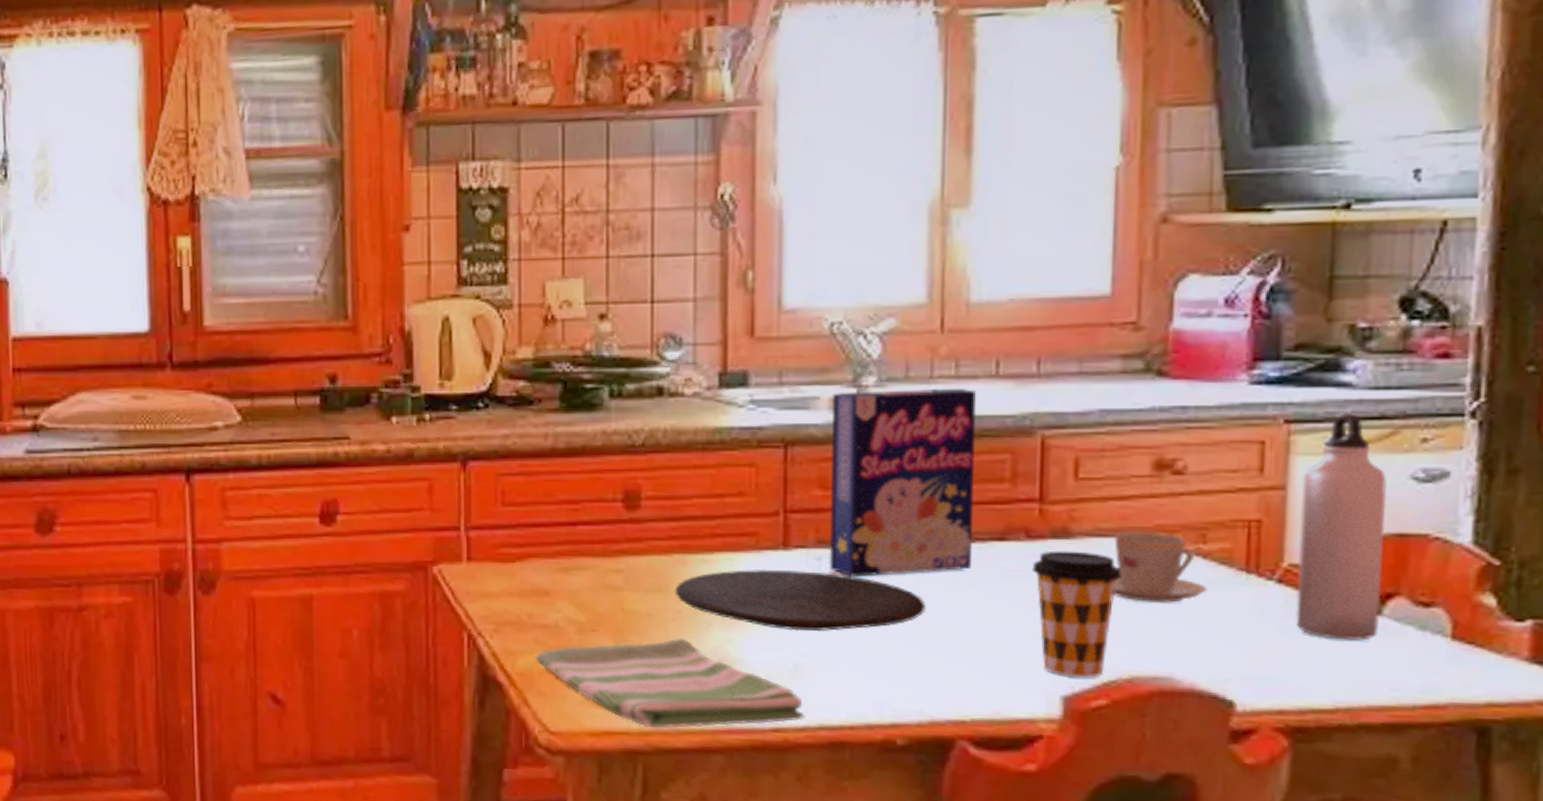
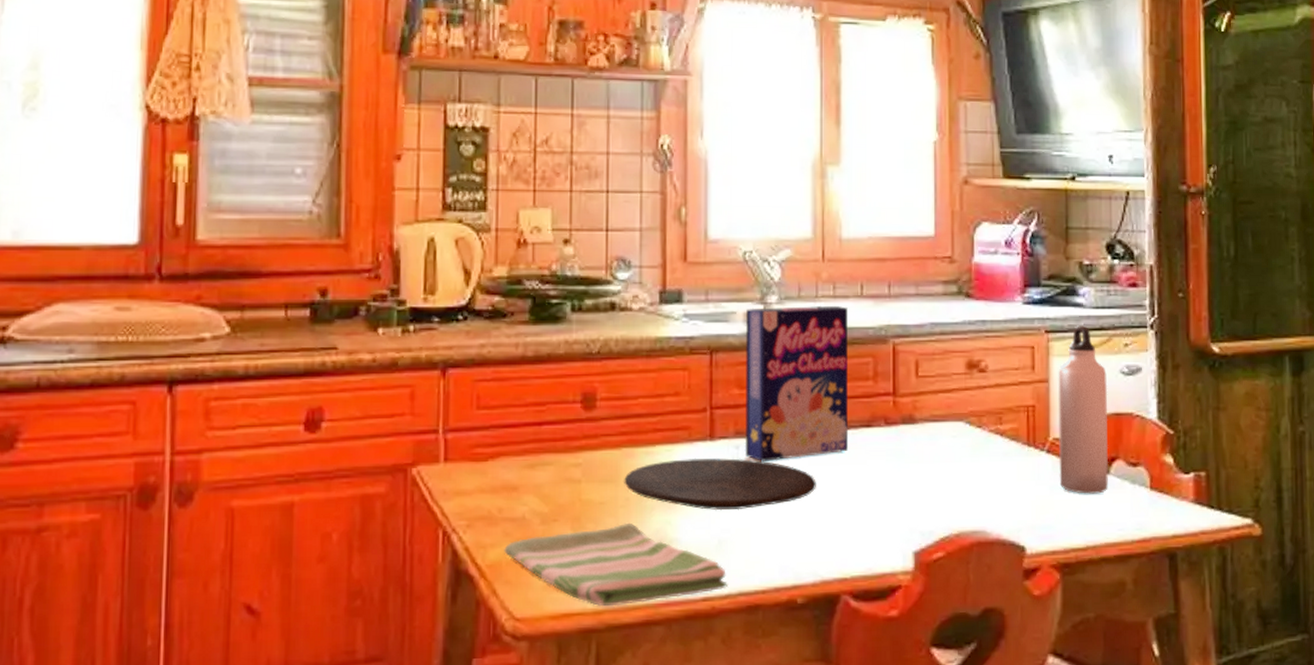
coffee cup: present [1031,550,1122,678] -> none [889,433,950,536]
teacup: present [1112,531,1207,603] -> none [943,416,1004,472]

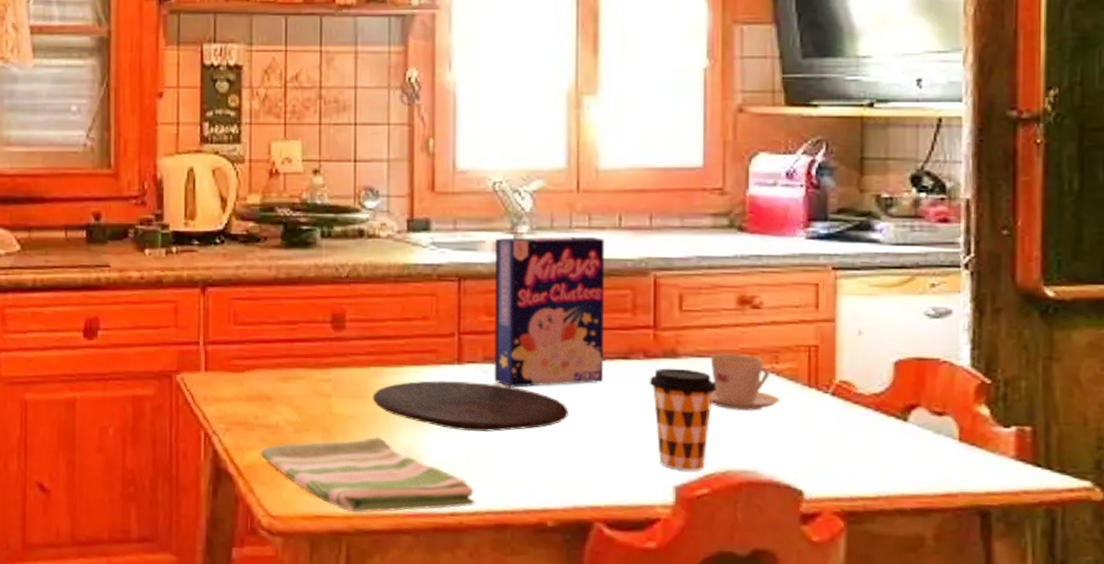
coffee cup: none [889,433,950,536] -> present [649,368,717,472]
teacup: none [943,416,1004,472] -> present [710,353,780,411]
water bottle: present [1058,325,1109,494] -> none [846,263,908,442]

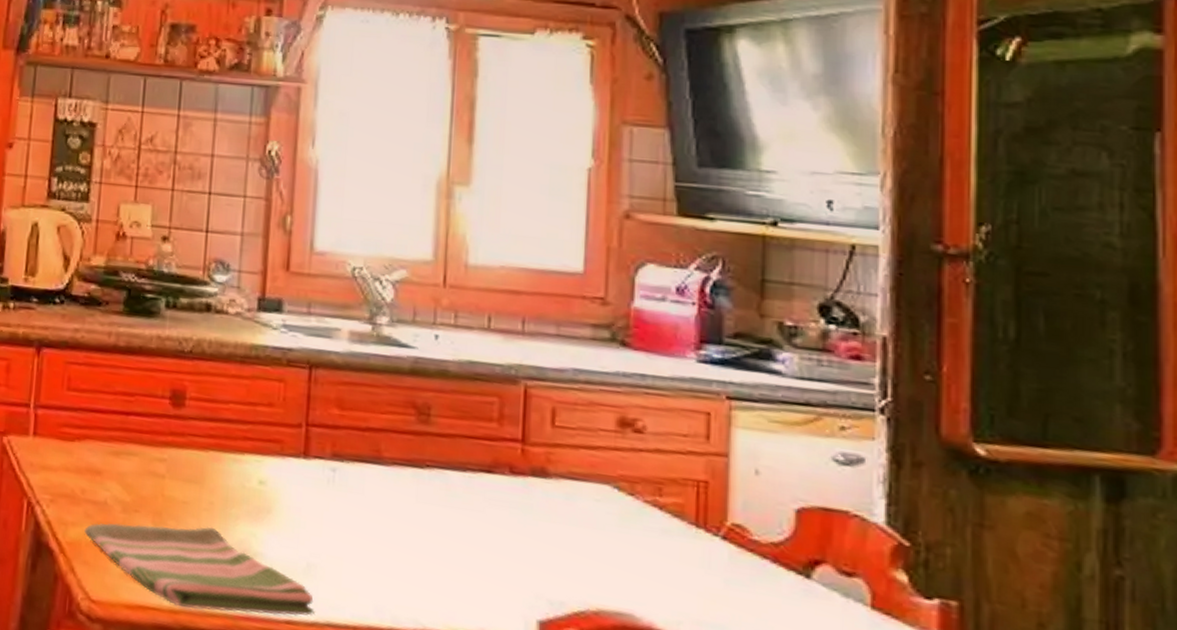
plate: present [372,380,569,433] -> none [209,471,423,538]
cereal box: present [493,236,604,387] -> none [342,326,471,496]
coffee cup: present [649,368,717,472] -> none [514,487,591,607]
teacup: present [710,353,780,411] -> none [582,478,663,547]

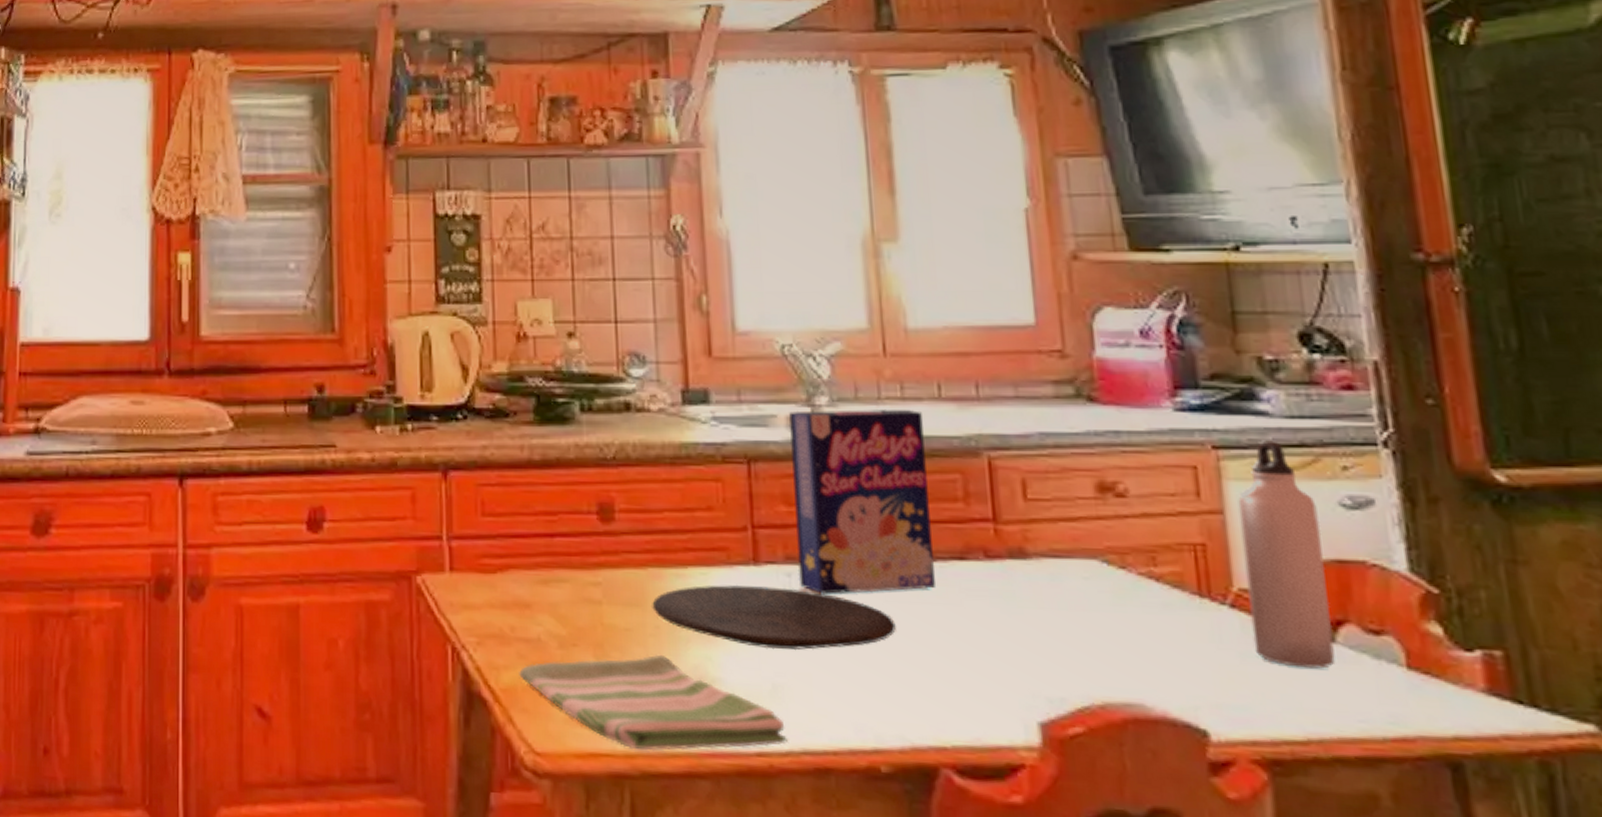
plate: none [209,471,423,538] -> present [652,584,896,651]
cereal box: none [342,326,471,496] -> present [788,408,935,594]
water bottle: none [738,396,813,601] -> present [1238,440,1335,669]

